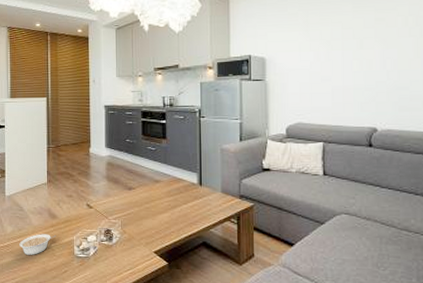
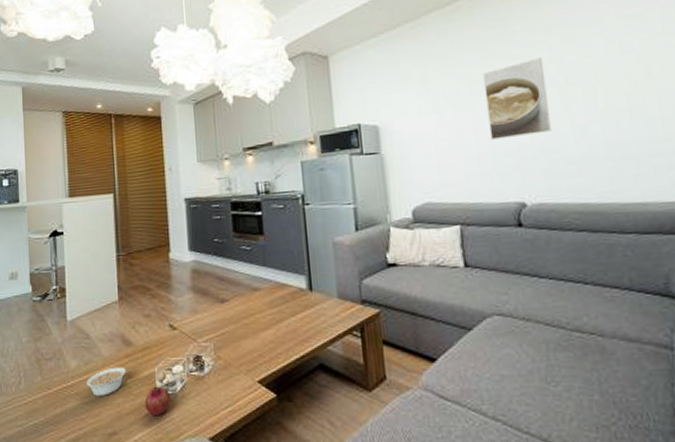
fruit: none [64,250,85,273] -> present [144,386,171,416]
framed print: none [354,11,405,76] -> present [482,57,553,140]

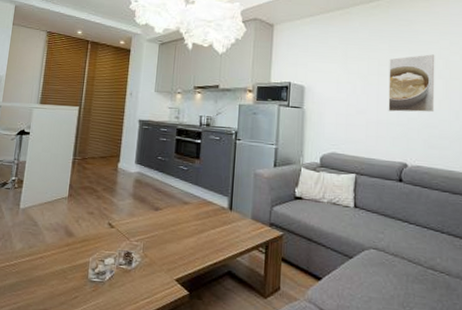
legume: present [86,367,133,396] -> none [27,253,71,277]
fruit: present [144,386,171,416] -> none [75,273,100,300]

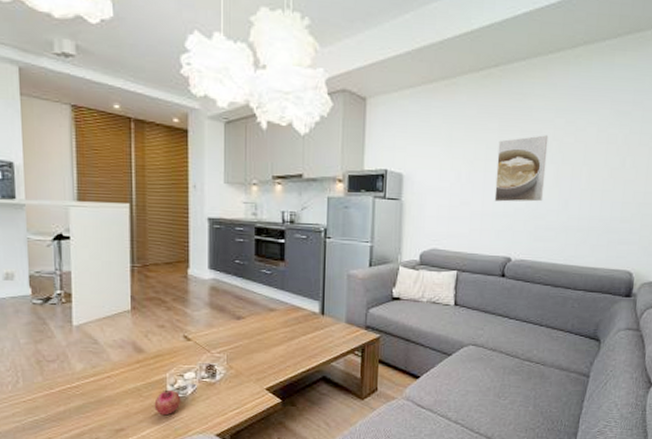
fruit: none [75,273,100,300] -> present [154,389,181,416]

